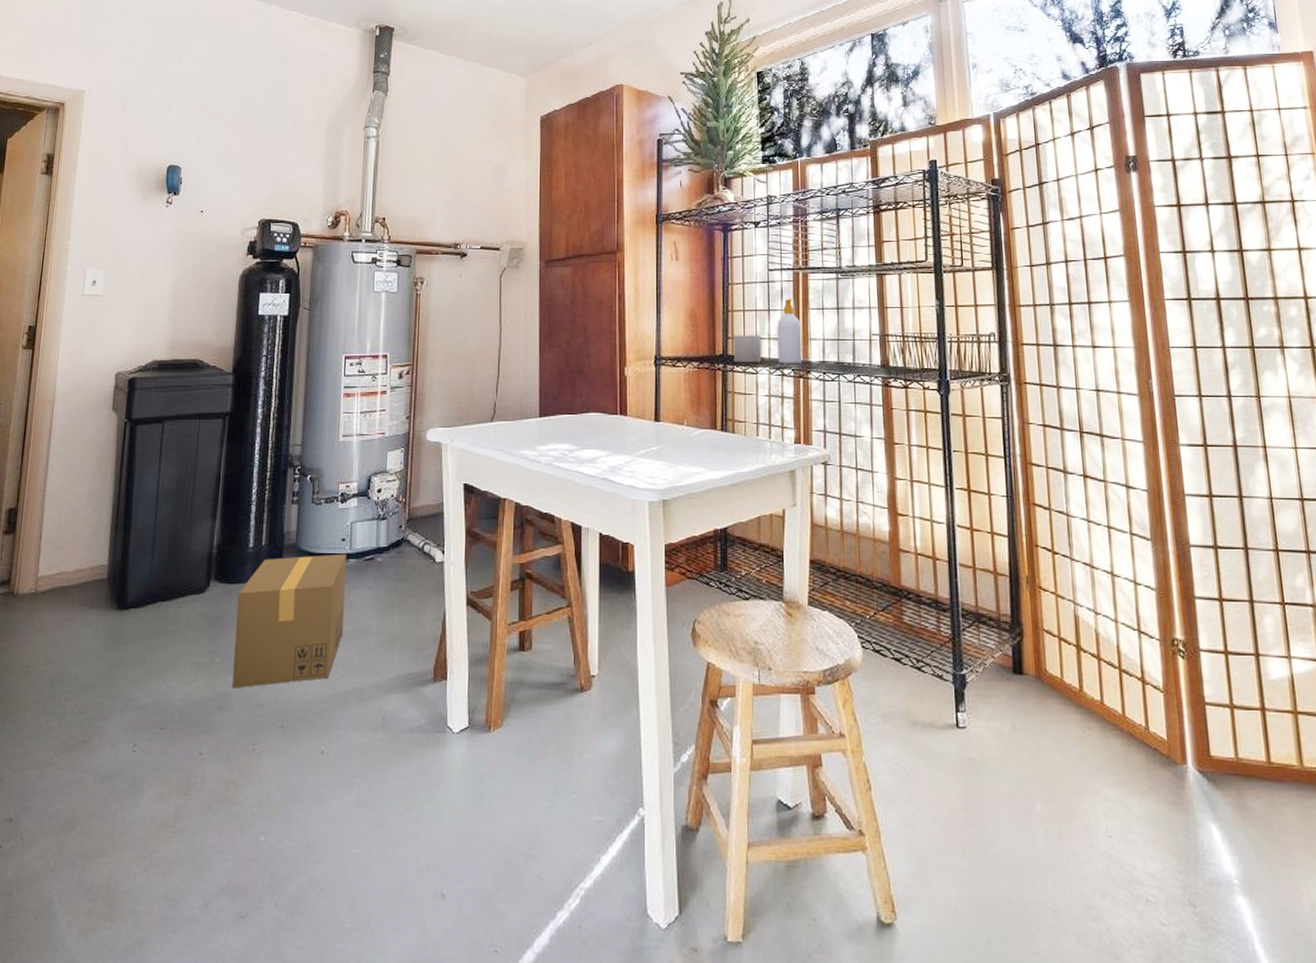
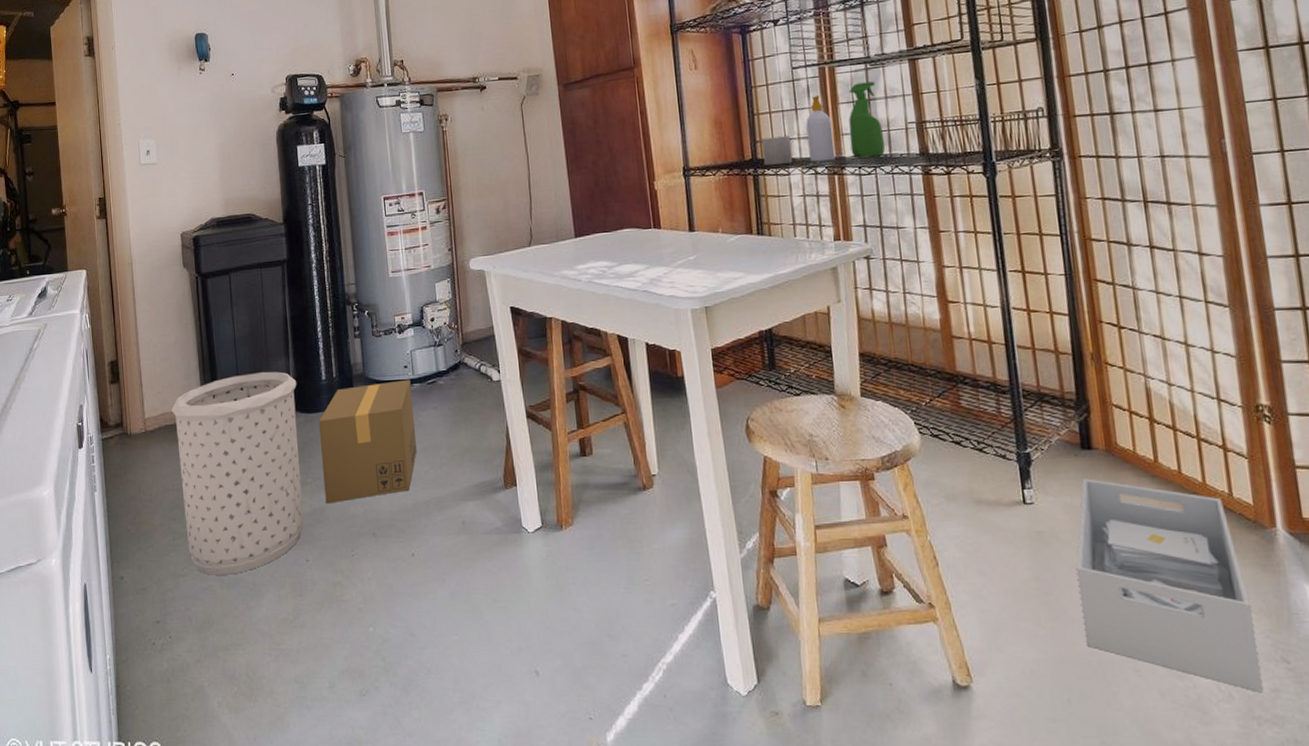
laundry basket: none [62,533,221,766] -> present [172,371,303,575]
spray bottle: none [817,291,850,364] -> present [848,81,886,158]
storage box: none [1002,704,1172,939] -> present [1076,478,1264,693]

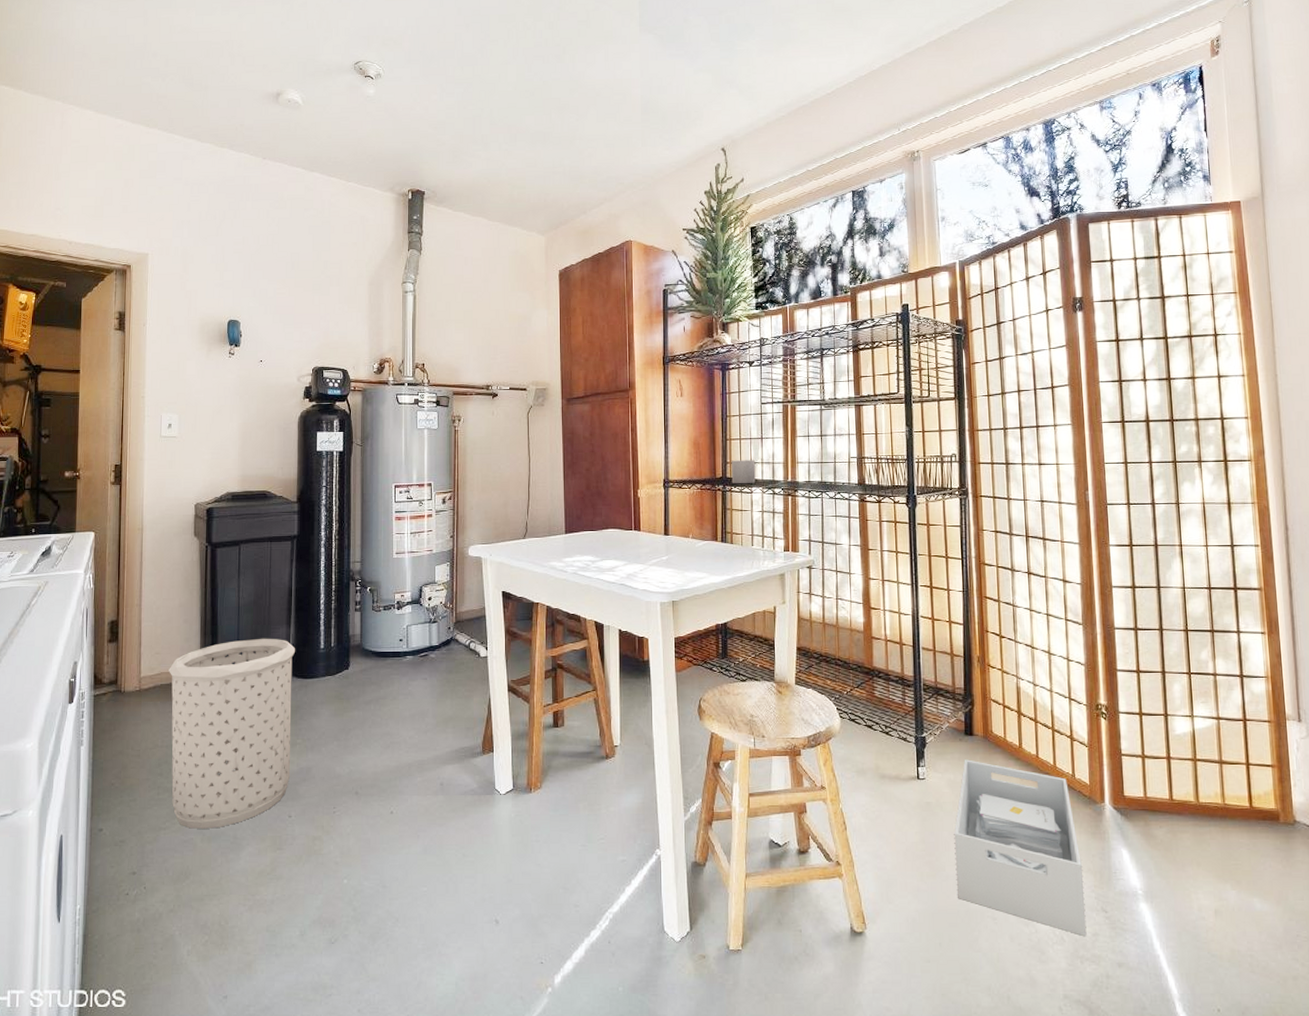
cardboard box: present [318,379,418,504] -> none [313,651,405,764]
soap bottle: present [806,95,836,162] -> none [769,428,791,484]
spray bottle: present [848,81,886,158] -> none [803,420,831,483]

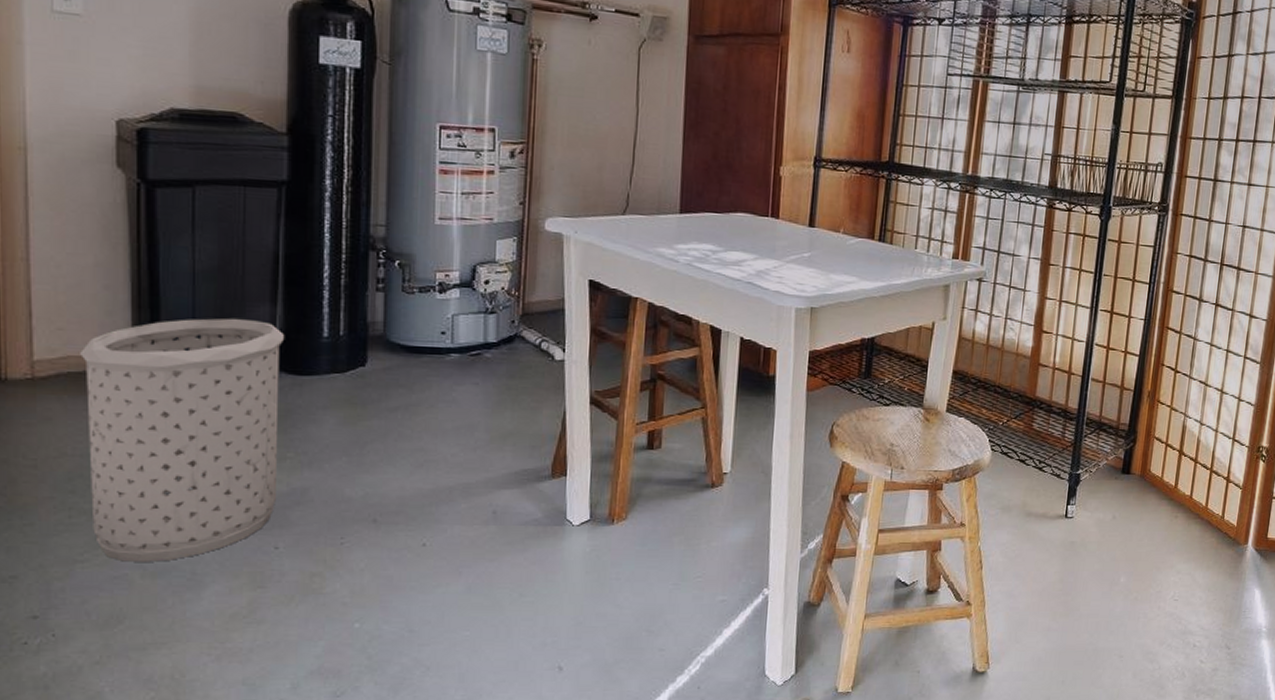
tissue paper: present [731,460,756,484] -> none [899,142,931,174]
storage box: present [954,759,1087,937] -> none [1087,498,1216,672]

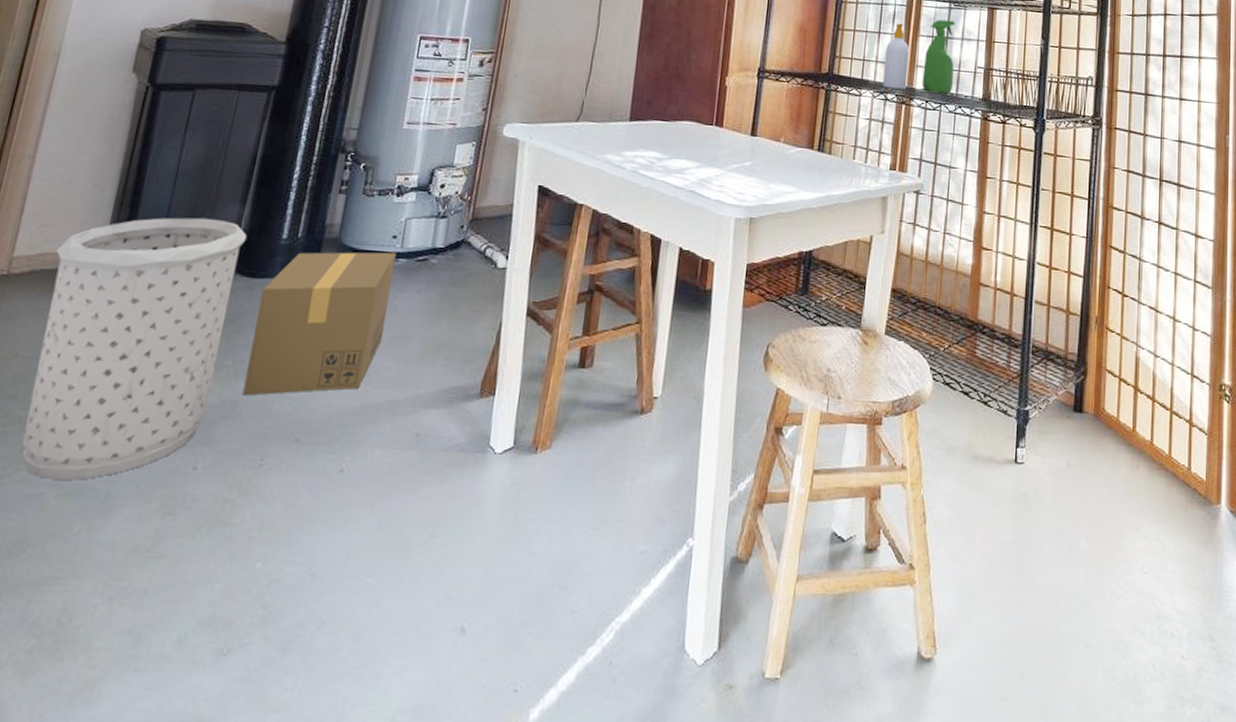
cardboard box: none [311,347,447,484] -> present [242,252,396,396]
soap bottle: none [946,108,975,178] -> present [882,23,910,90]
spray bottle: none [986,103,1024,182] -> present [922,19,956,94]

